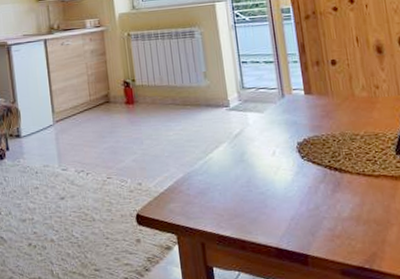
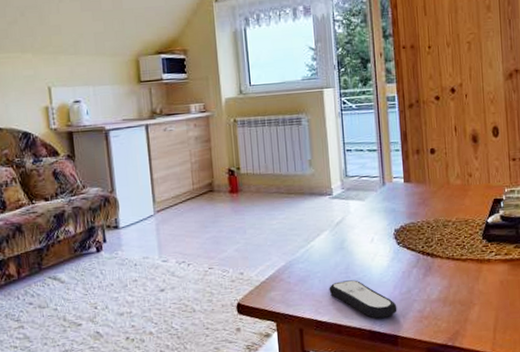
remote control: none [230,194,306,235] -> present [329,280,397,318]

